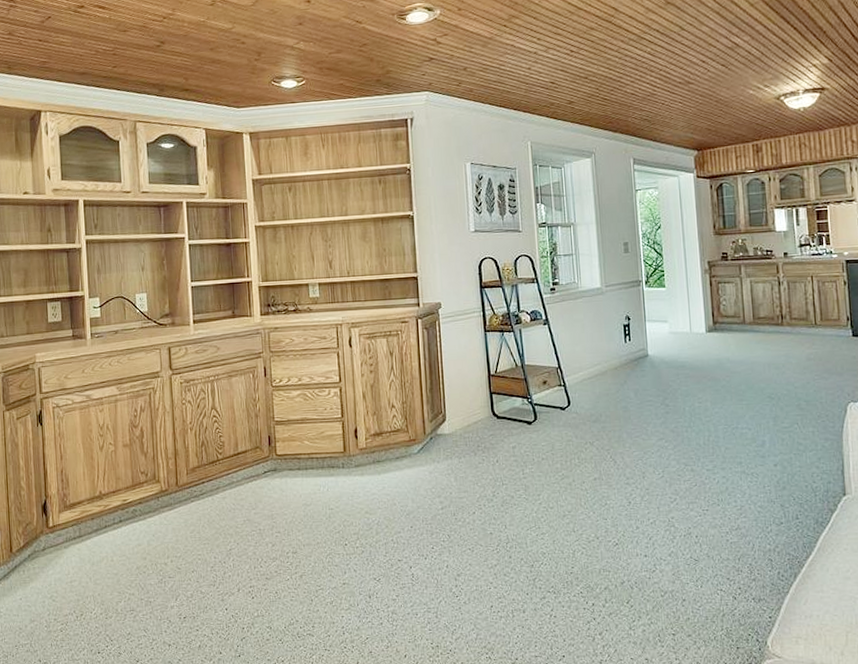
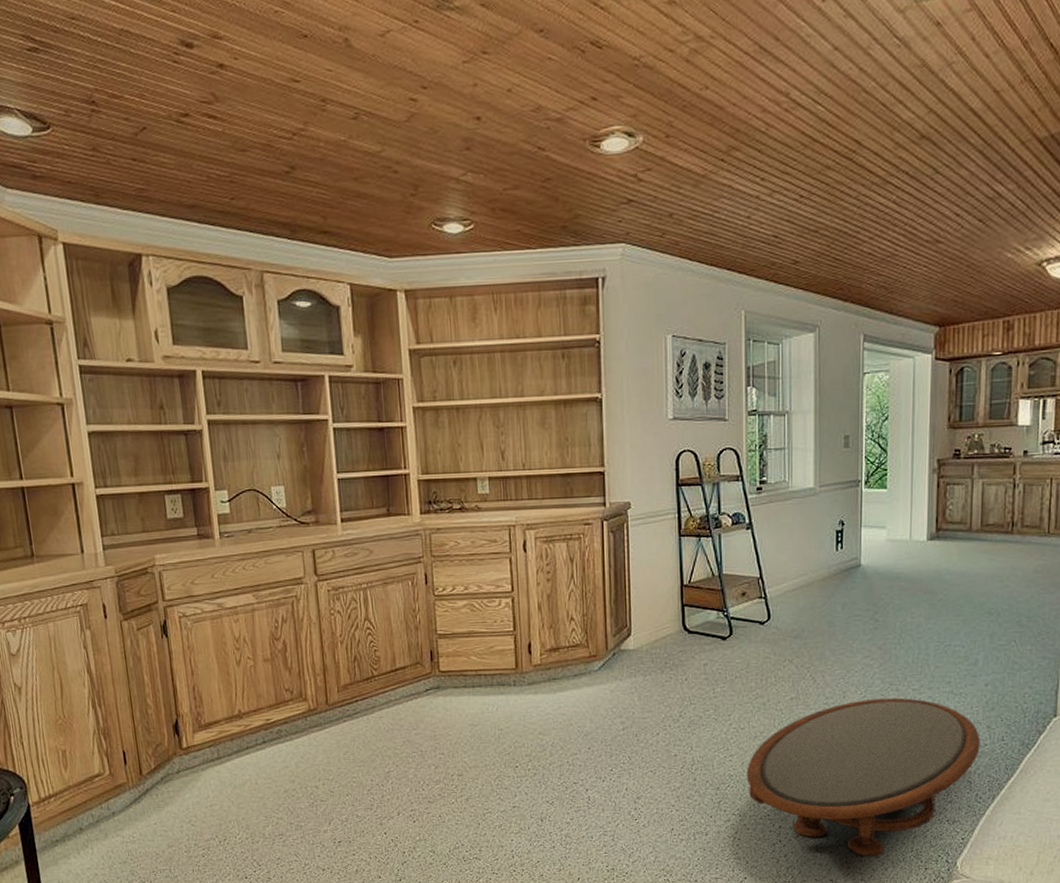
coffee table: none [558,477,777,636] -> present [746,697,981,857]

